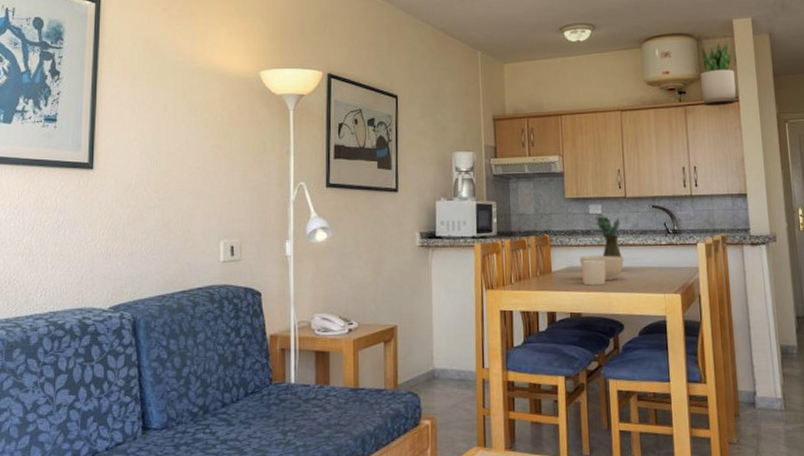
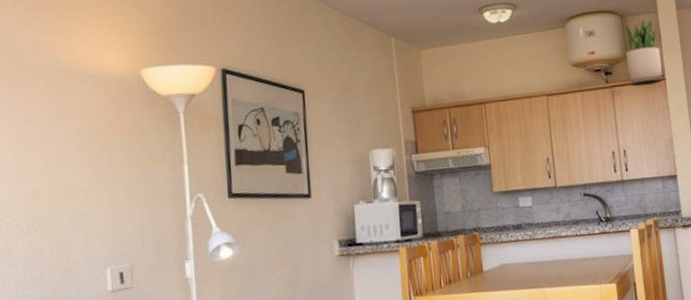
bowl: present [579,255,624,281] -> none [511,249,558,277]
mug: present [581,259,606,286] -> none [513,254,540,283]
vase: present [596,212,622,257] -> none [526,205,556,252]

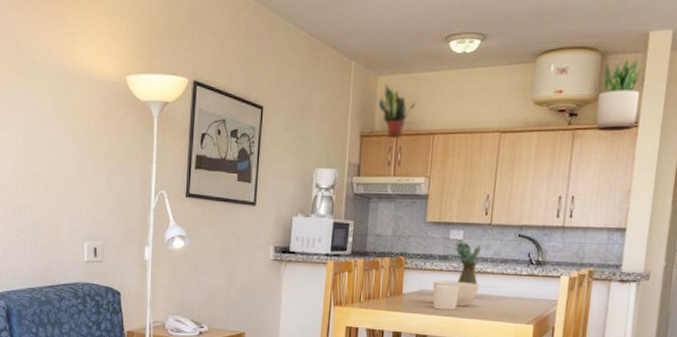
potted plant: none [424,57,462,112] -> present [378,84,416,139]
bowl: none [511,249,558,277] -> present [432,280,479,307]
mug: none [513,254,540,283] -> present [433,284,460,310]
vase: none [526,205,556,252] -> present [455,238,481,284]

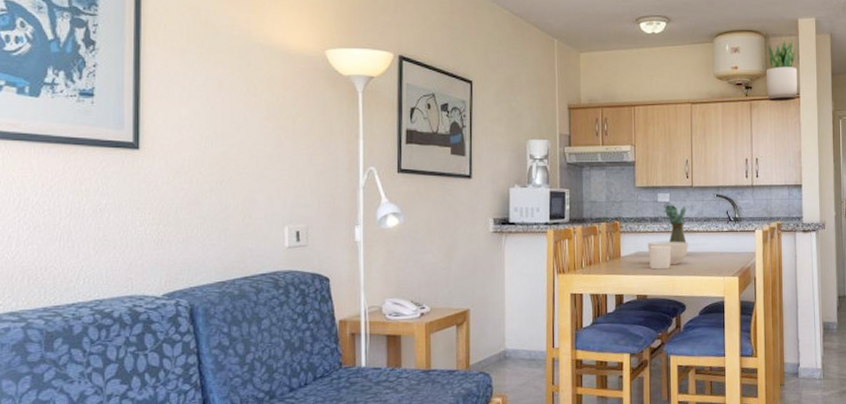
potted plant: present [378,84,416,139] -> none [582,60,616,111]

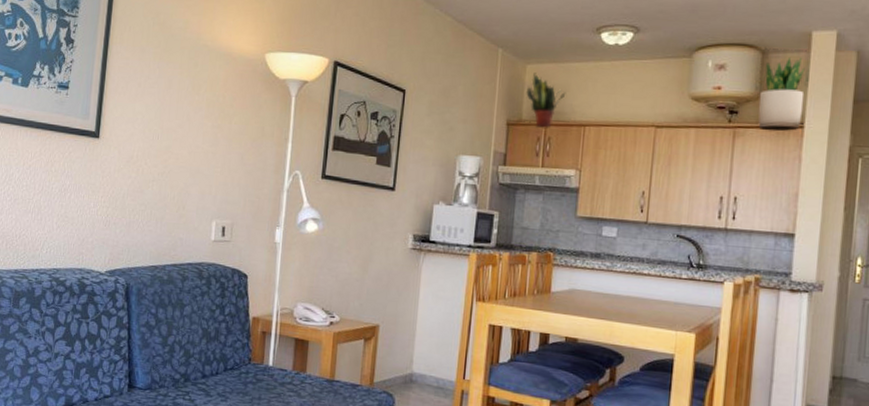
potted plant: none [582,60,616,111] -> present [526,72,566,129]
bowl: present [647,241,688,265] -> none [583,279,635,310]
mug: present [648,245,672,270] -> none [584,284,614,313]
vase: present [664,201,687,243] -> none [608,235,637,286]

